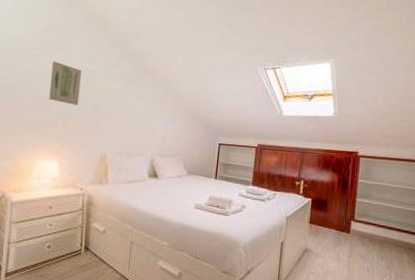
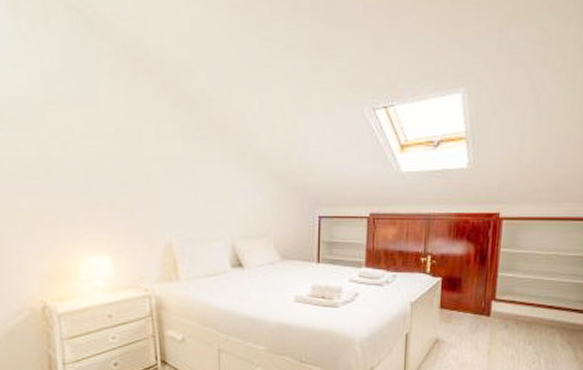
wall art: present [49,61,81,105] -> none [79,120,126,179]

